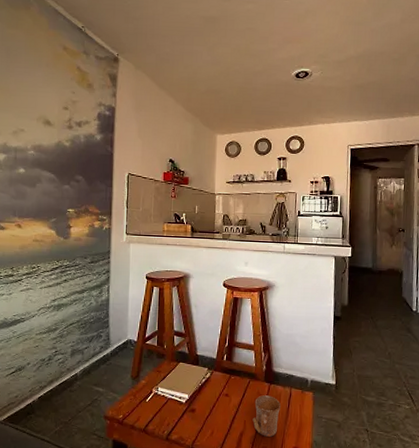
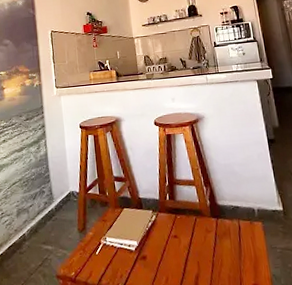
mug: present [252,395,281,437] -> none [204,231,233,277]

